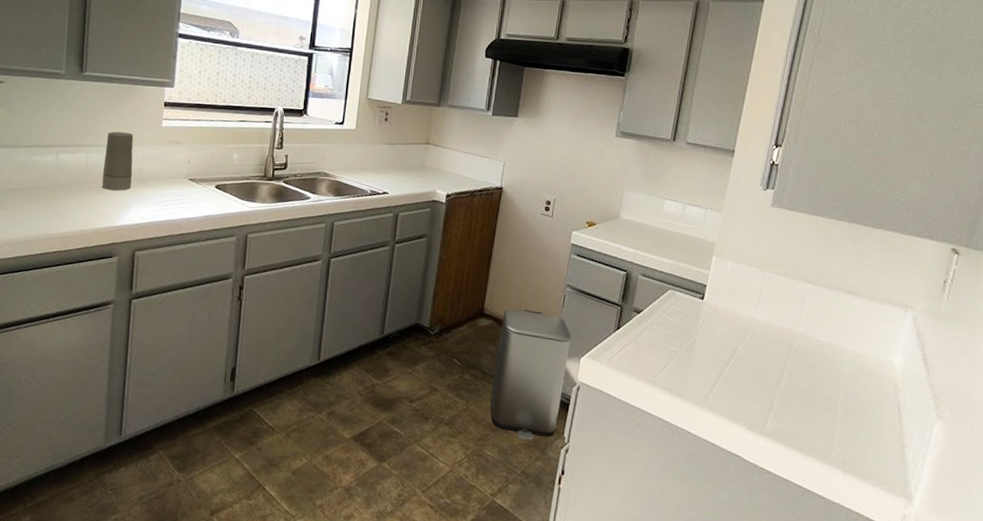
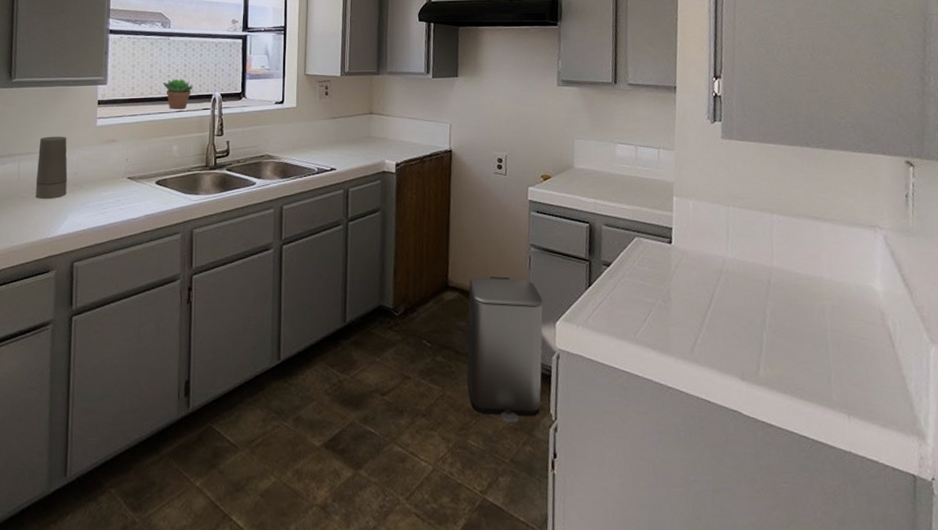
succulent plant: none [227,89,257,121] -> present [163,78,193,111]

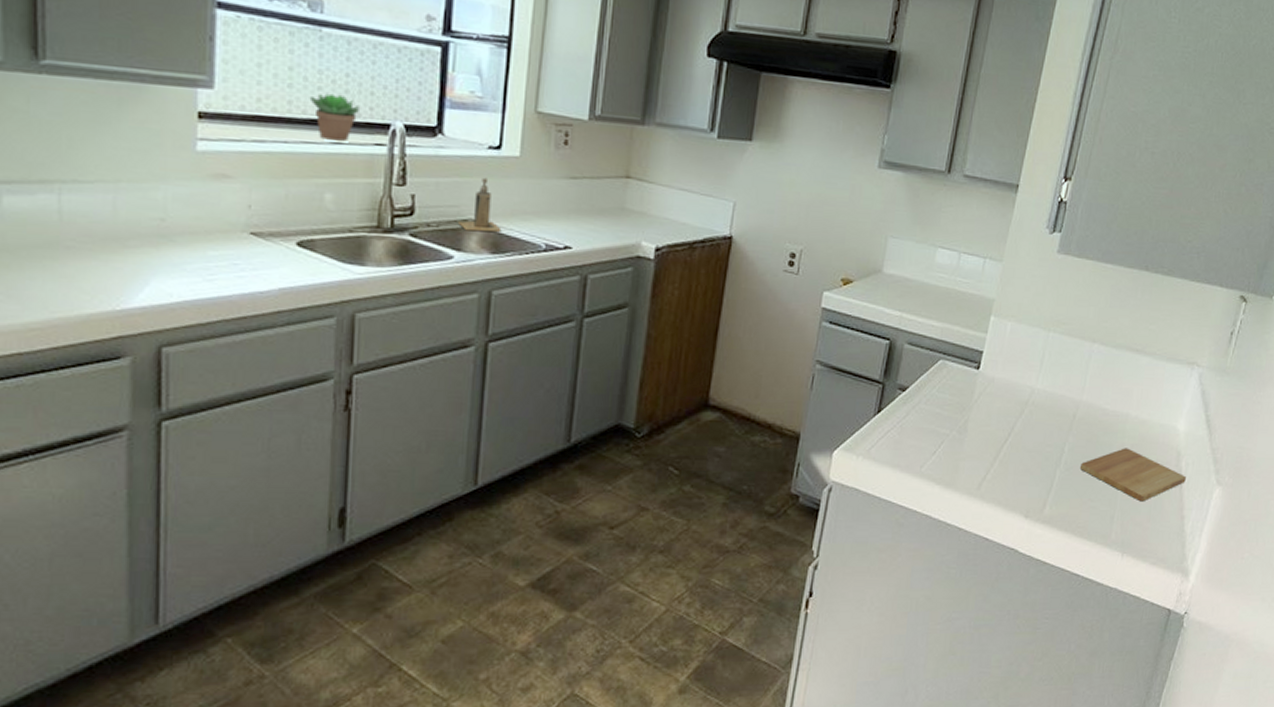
canister: present [35,136,68,200] -> none [91,158,147,255]
soap dispenser: none [258,124,287,164] -> present [458,177,502,232]
pedal bin: present [466,276,543,424] -> none [718,395,822,561]
cutting board: none [785,309,897,362] -> present [1079,448,1186,502]

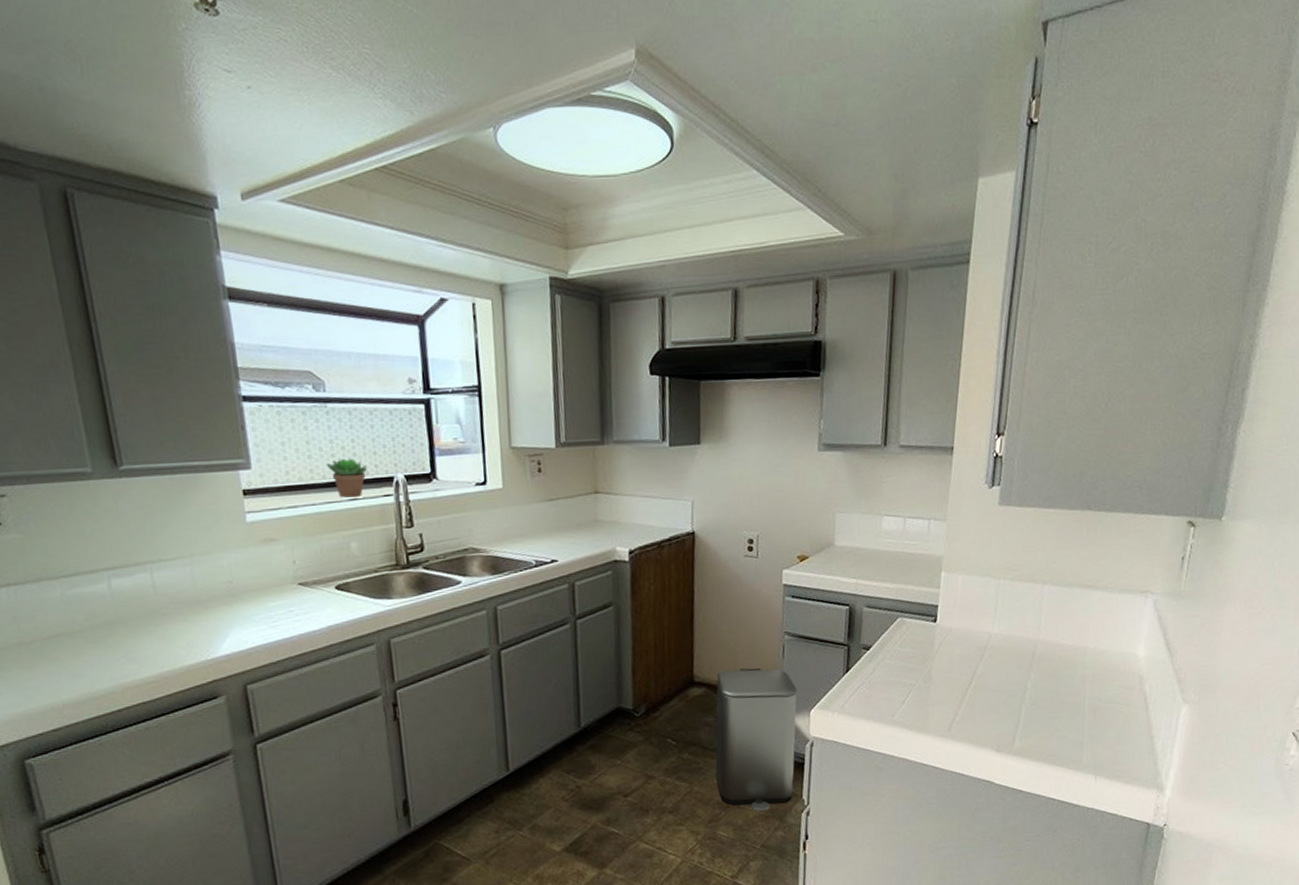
soap dispenser: present [458,177,502,232] -> none [461,510,497,558]
pedal bin: none [718,395,822,561] -> present [715,668,797,812]
cutting board: present [1079,448,1186,502] -> none [1044,678,1151,727]

